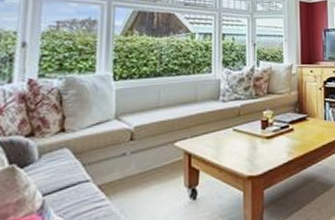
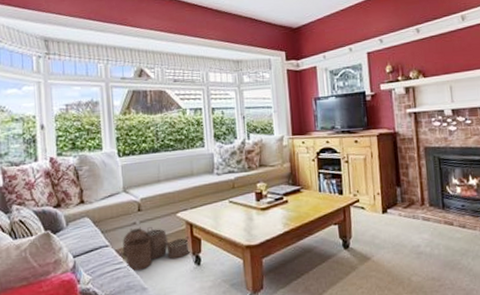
woven basket: none [107,158,187,210] -> present [123,227,191,271]

